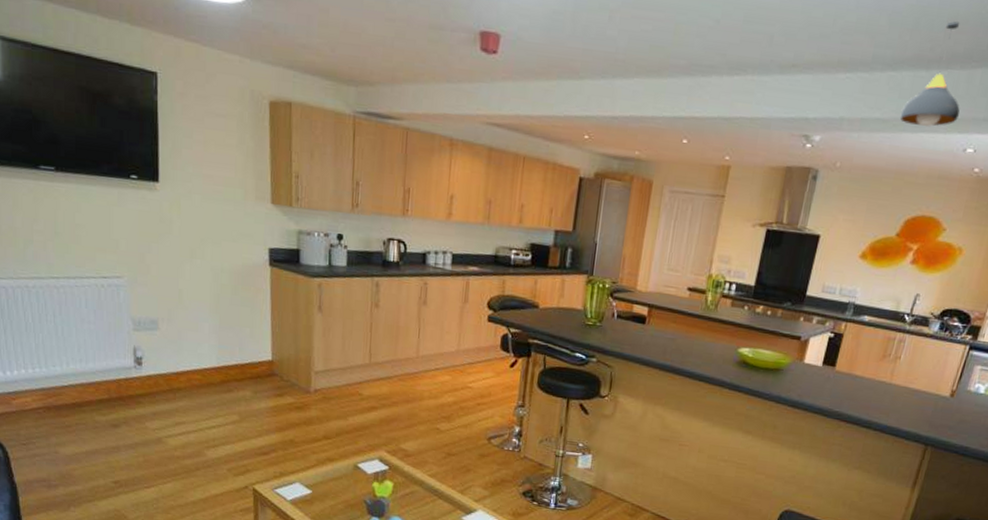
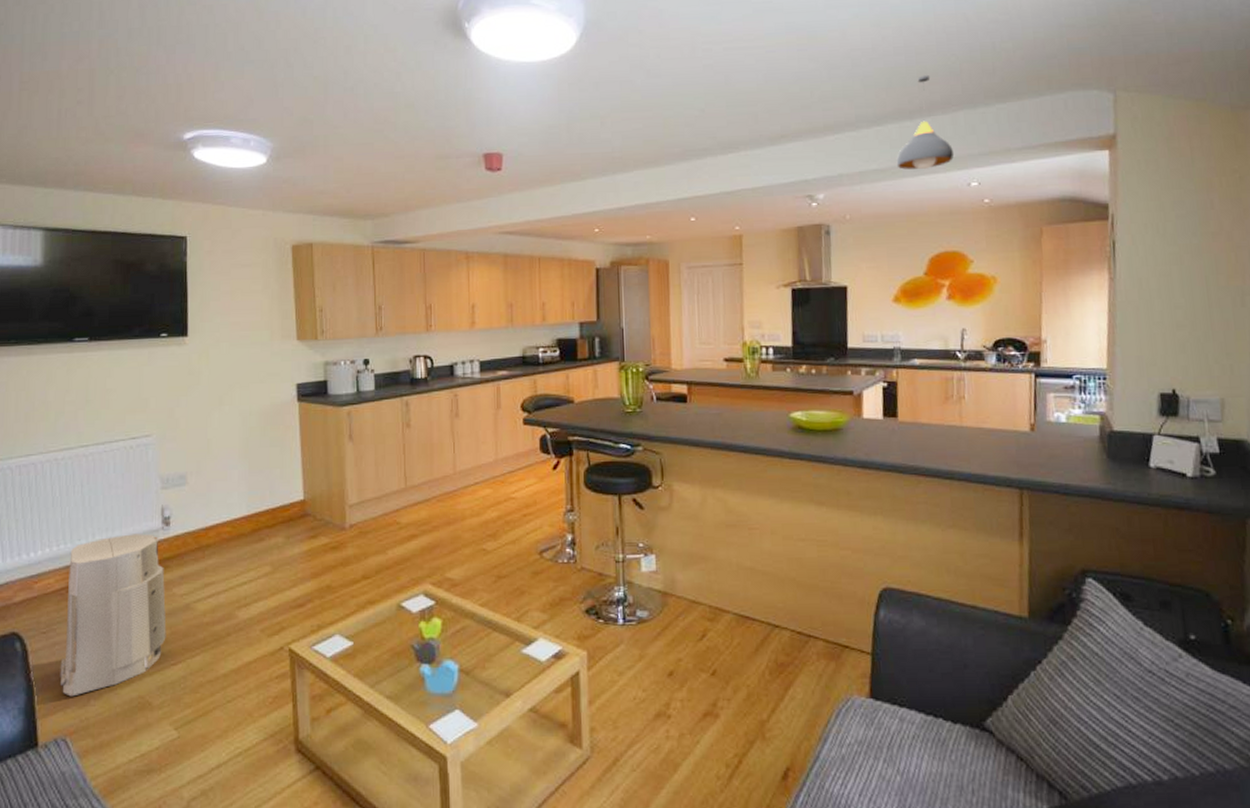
air purifier: none [41,367,140,502] -> present [60,534,167,697]

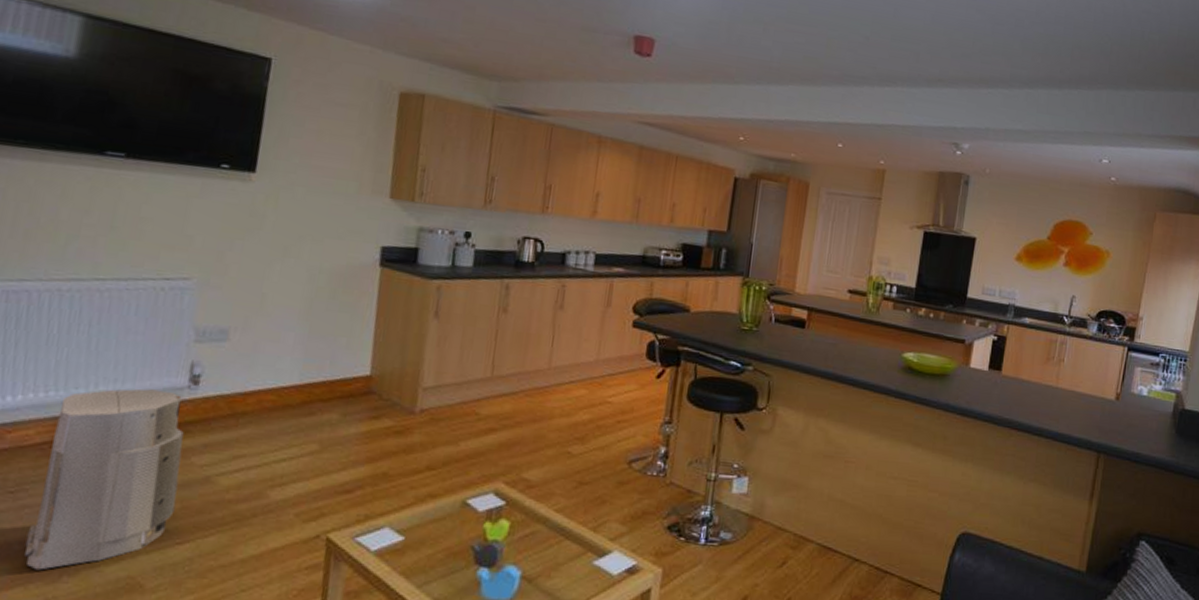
pendant light: present [896,75,954,170] -> none [1040,49,1092,139]

